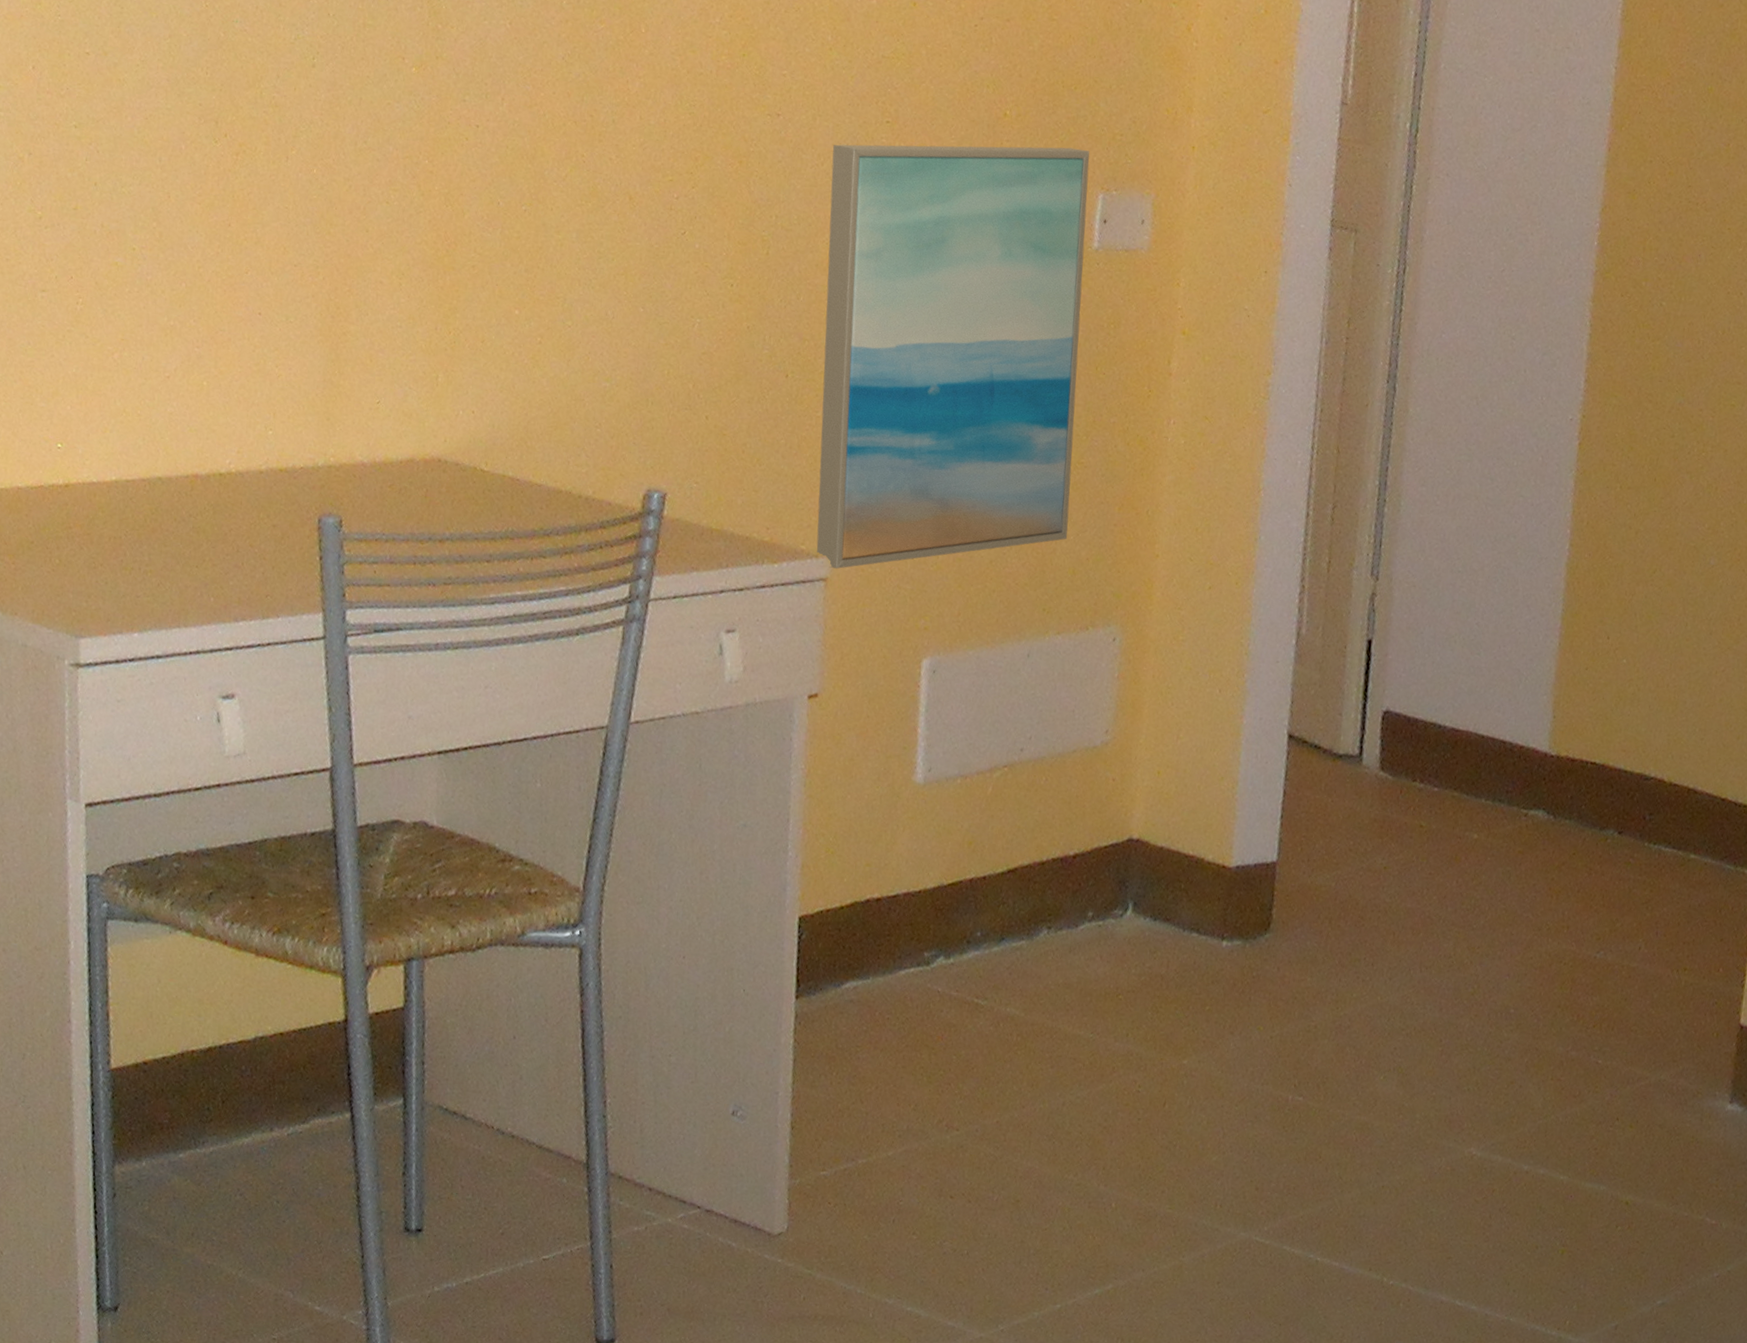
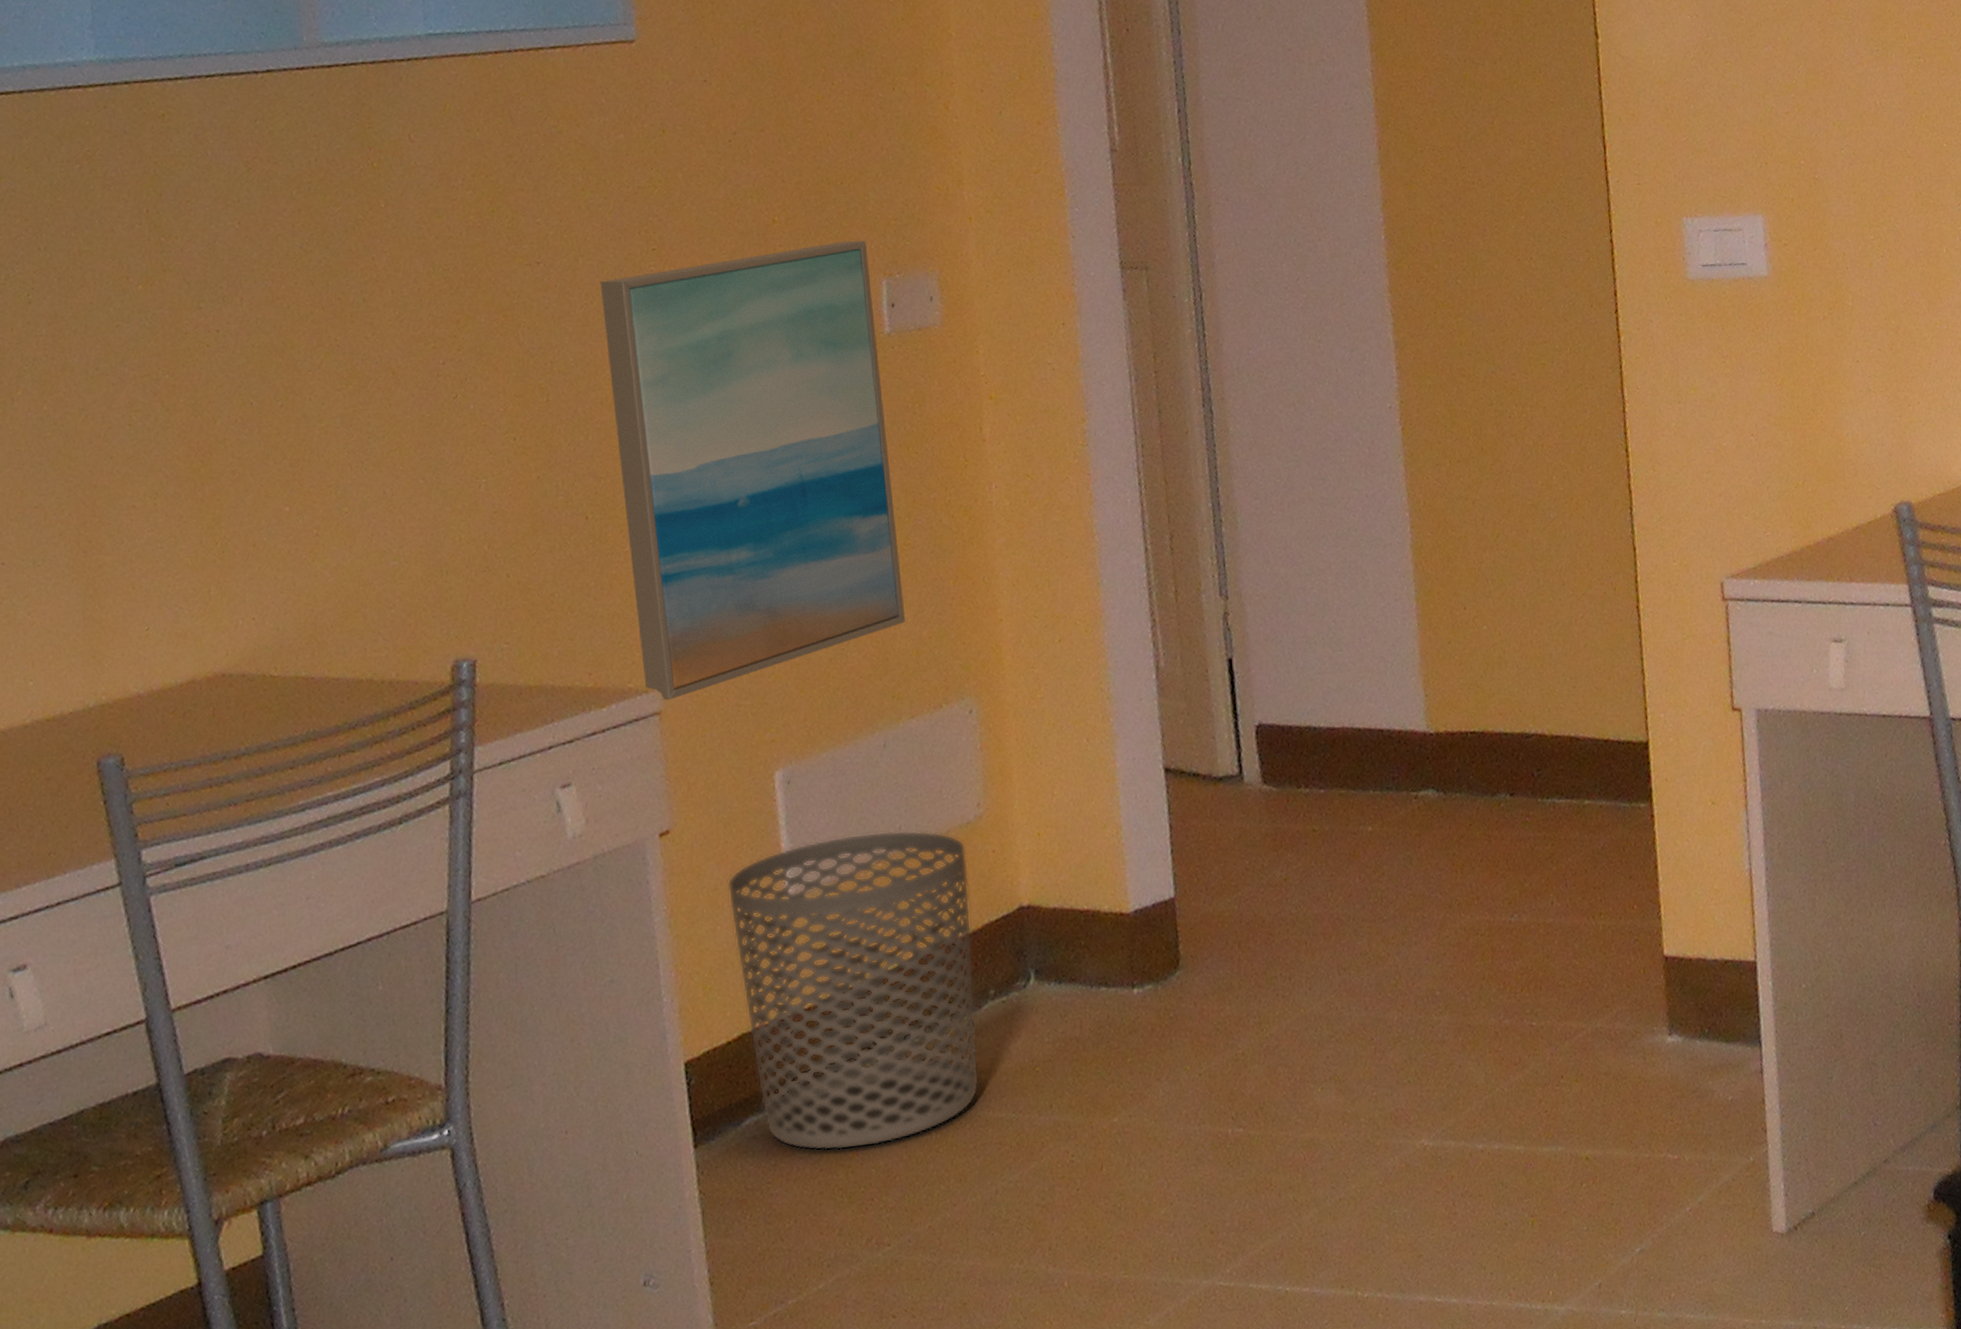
waste bin: none [861,734,1089,1035] -> present [727,830,980,1151]

